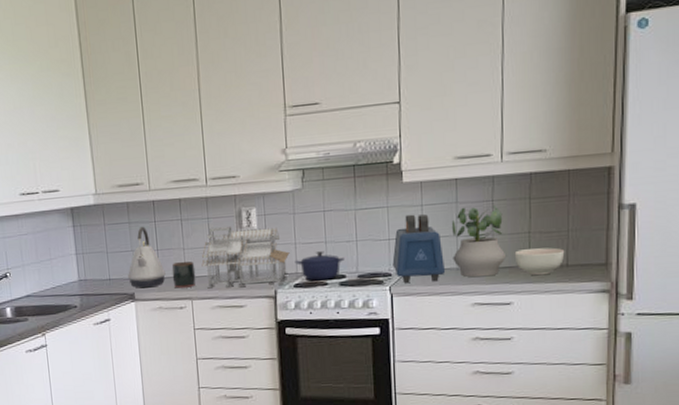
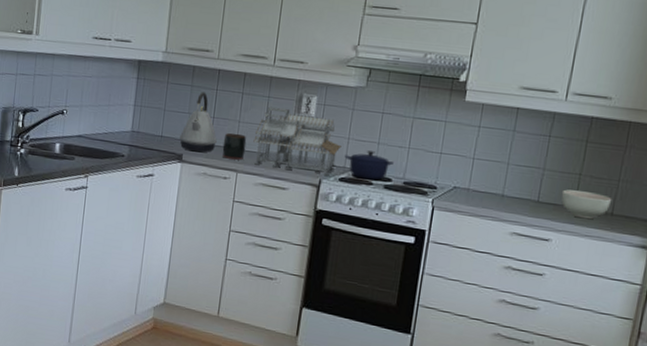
toaster: present [392,214,446,284] -> none [439,133,492,204]
potted plant: present [451,204,507,278] -> none [500,136,557,210]

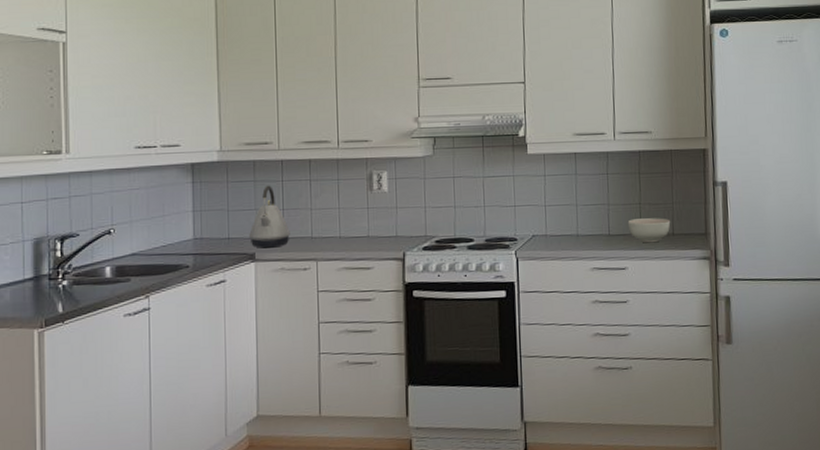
mug: present [222,133,247,160] -> none [297,221,323,249]
dish rack: present [253,106,342,177] -> none [329,188,419,251]
cooking pot: present [344,150,394,181] -> none [424,215,472,244]

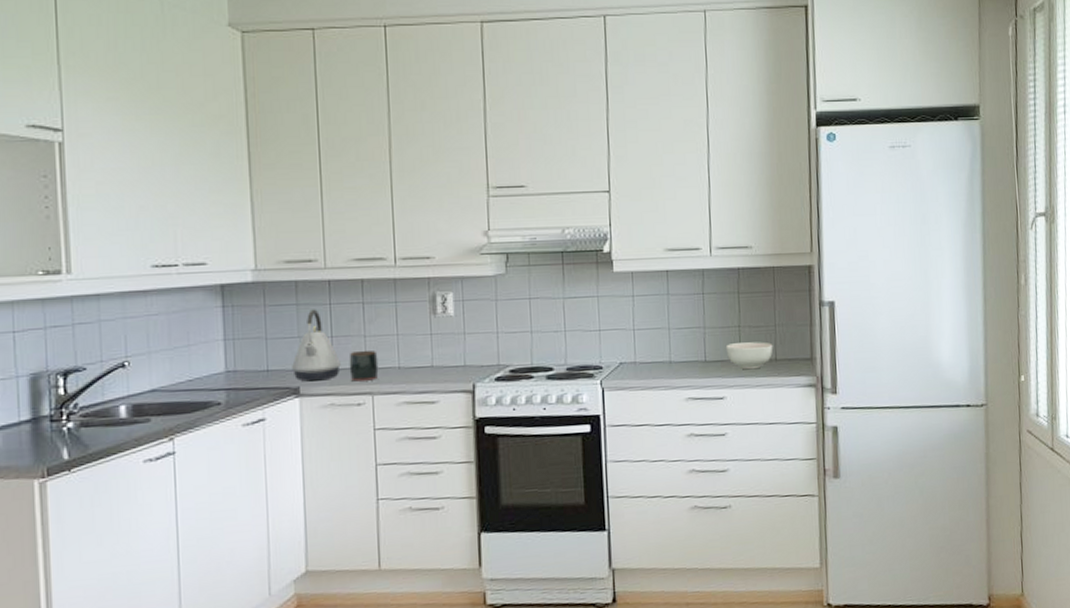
mug: none [297,221,323,249] -> present [348,350,379,382]

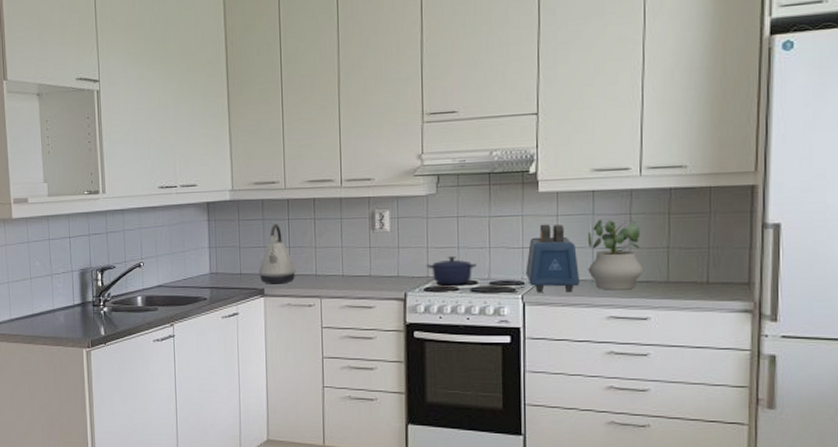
mug: present [348,350,379,382] -> none [302,259,326,286]
cooking pot: none [496,341,552,374] -> present [426,256,476,286]
toaster: none [603,305,659,378] -> present [526,224,581,293]
potted plant: none [663,297,719,372] -> present [587,218,644,290]
bowl: present [725,342,774,370] -> none [652,264,706,292]

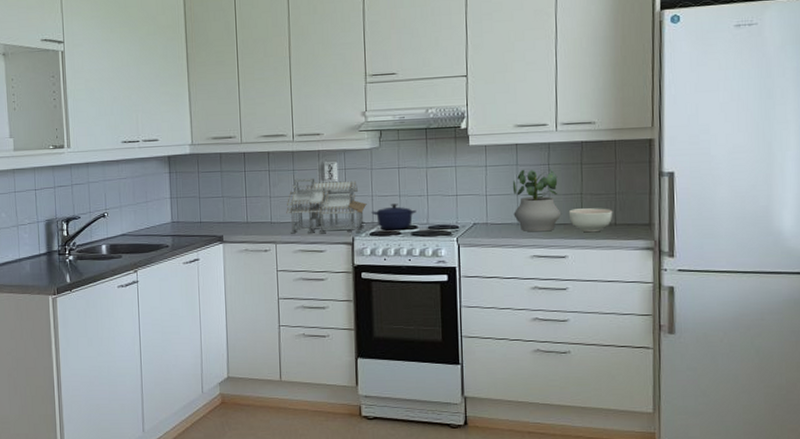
kettle: present [259,223,296,284] -> none [218,175,253,232]
dish rack: none [332,227,422,289] -> present [286,177,367,235]
toaster: present [526,224,581,293] -> none [459,174,508,236]
bowl: none [652,264,706,292] -> present [568,208,613,233]

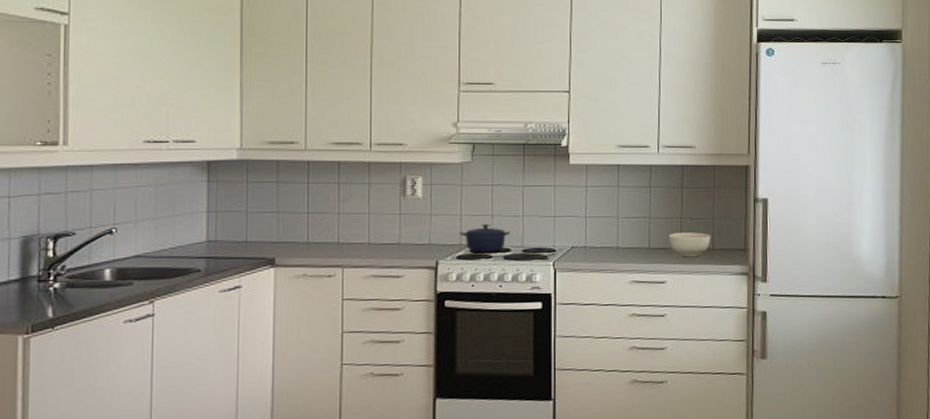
dish rack: present [286,177,367,235] -> none [357,193,455,258]
potted plant: present [512,168,562,232] -> none [613,190,662,257]

